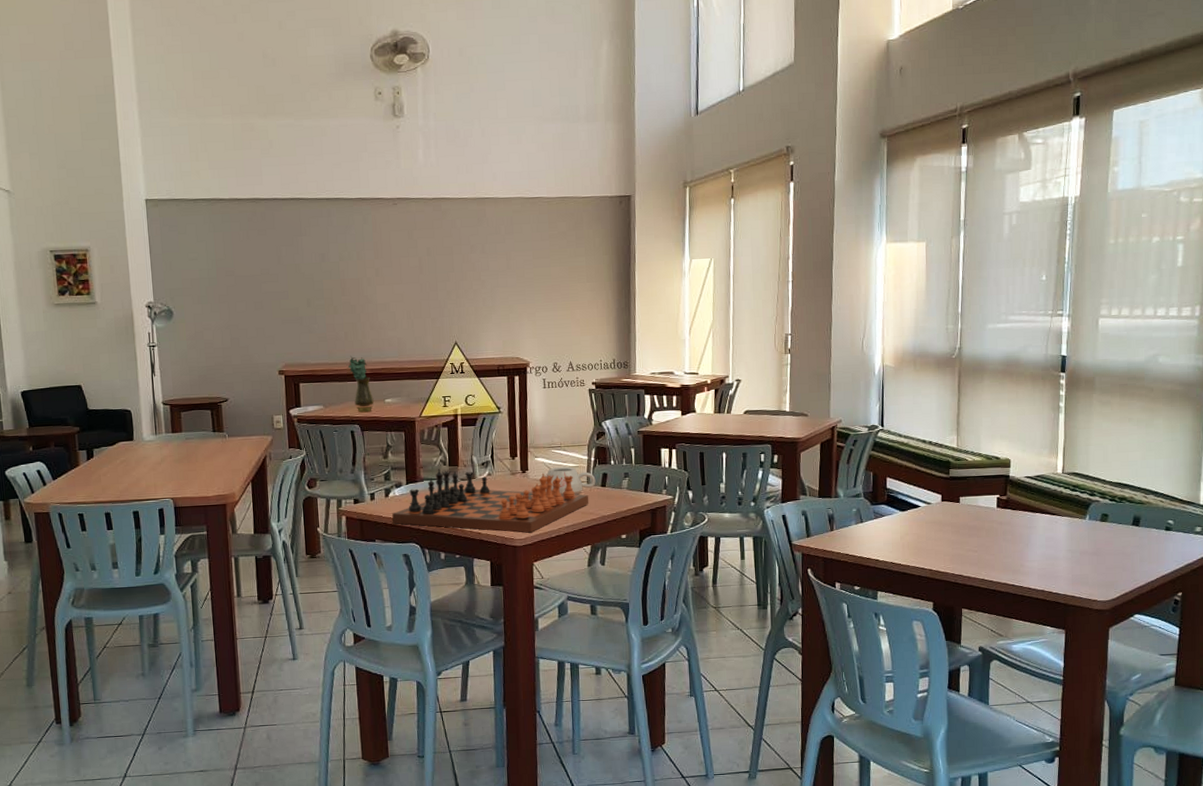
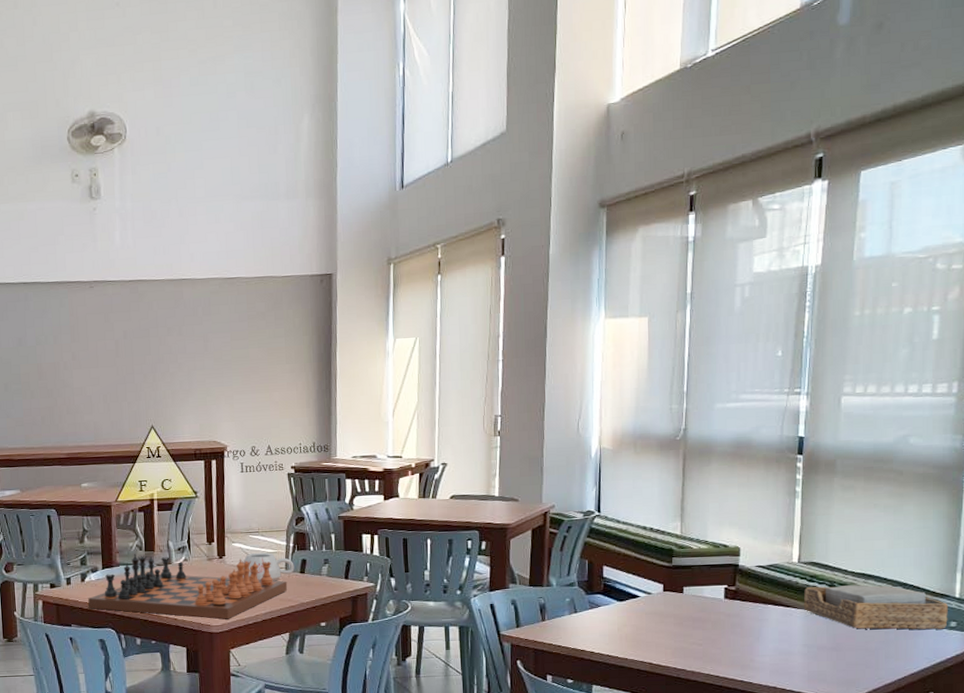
vase: present [347,356,374,413] -> none [44,440,70,498]
napkin holder: none [1067,493,1194,535] -> present [803,585,948,630]

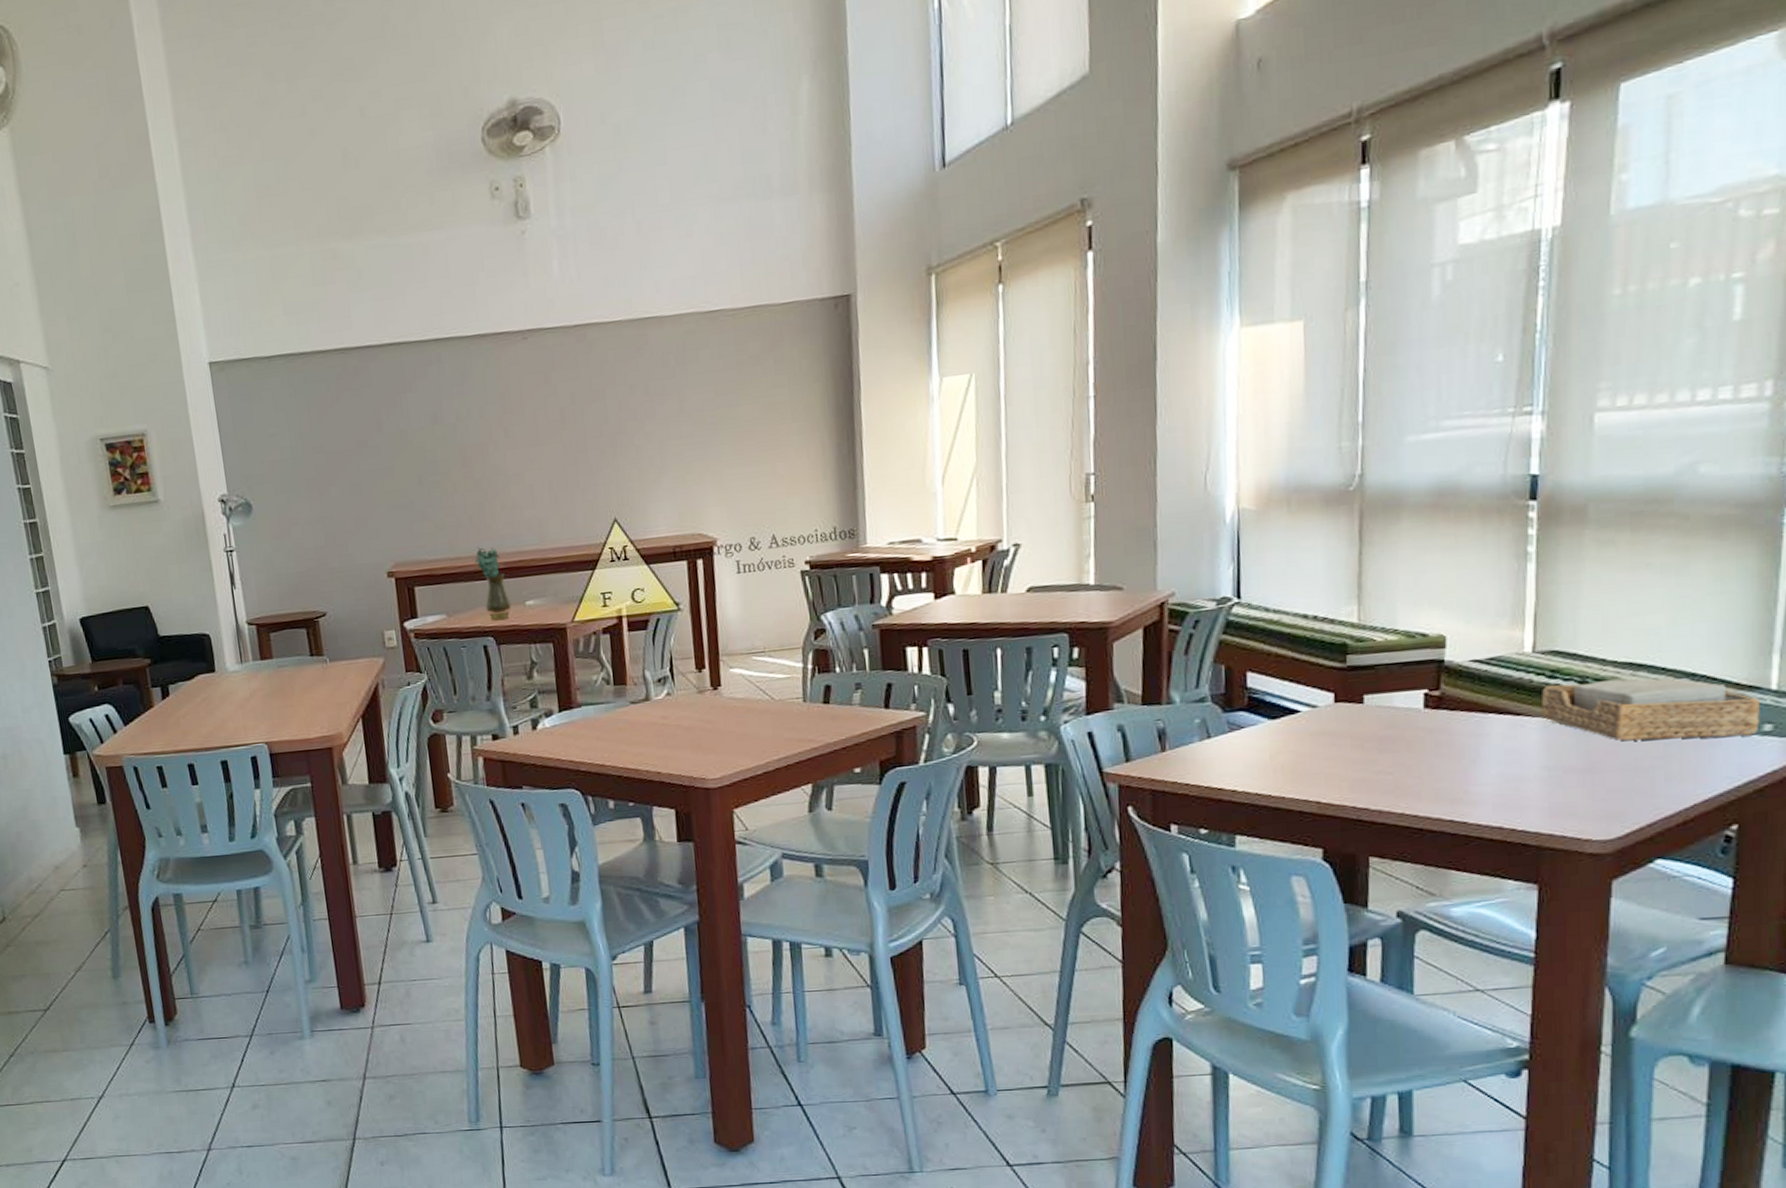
vase: none [44,440,70,498] -> present [474,546,512,622]
chess set: present [88,553,288,619] -> none [542,688,808,770]
cup: present [243,552,295,581] -> none [745,678,816,717]

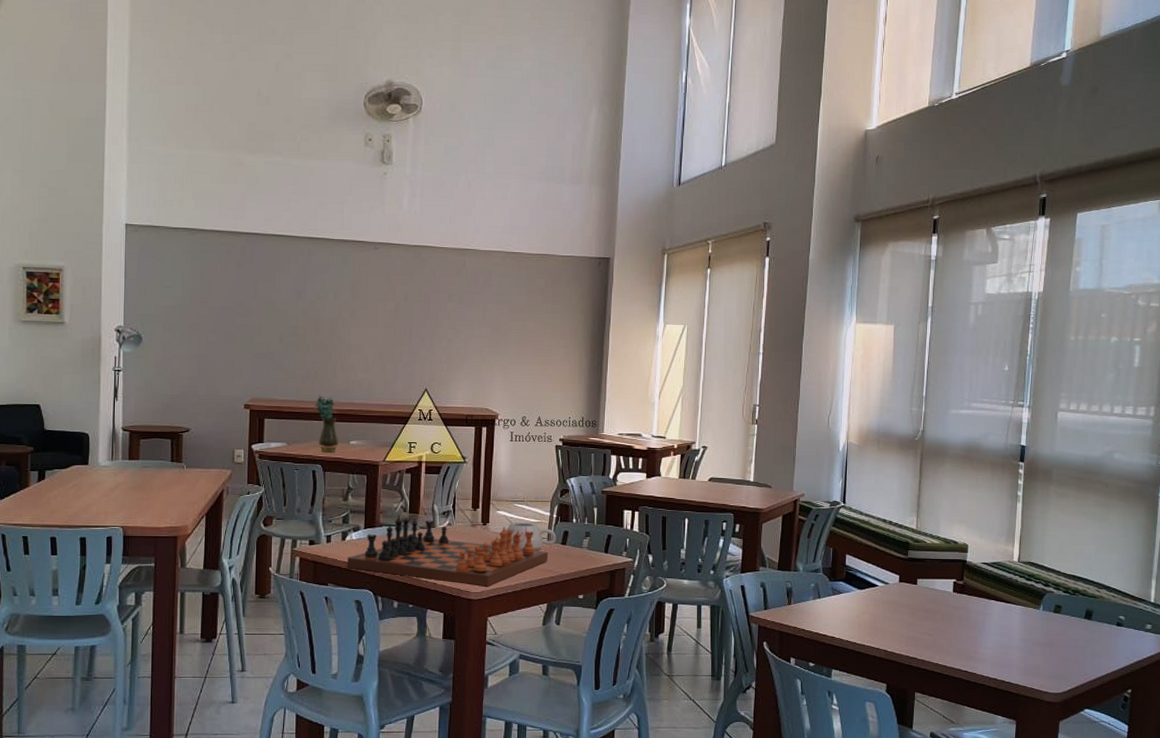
chess set: none [542,688,808,770] -> present [347,514,549,587]
cup: none [745,678,816,717] -> present [505,521,557,551]
napkin holder: present [1540,678,1760,741] -> none [1022,585,1144,631]

